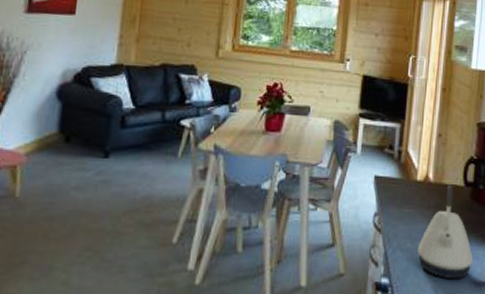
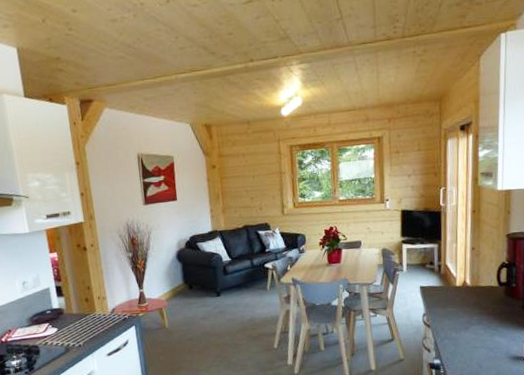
kettle: present [417,184,474,280] -> none [462,286,511,357]

